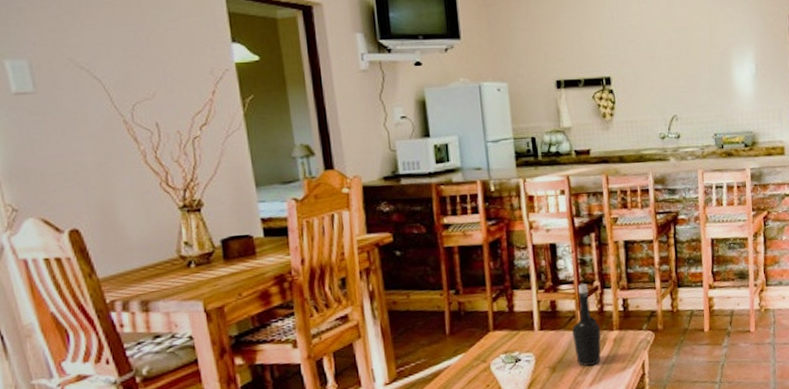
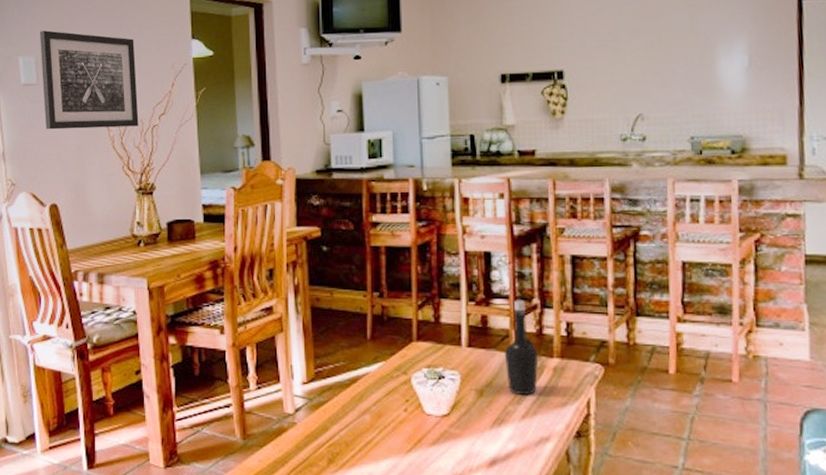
wall art: none [30,29,176,146] -> present [39,30,139,130]

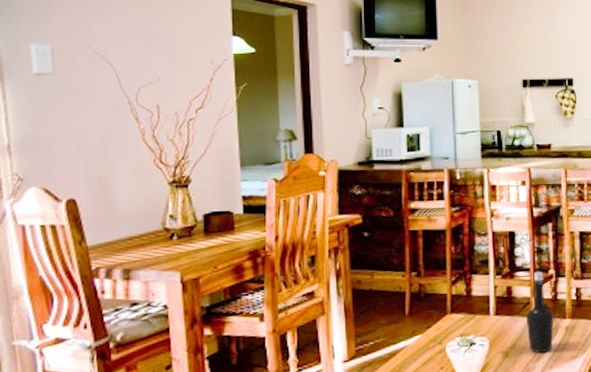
wall art: present [39,30,139,130] -> none [56,19,173,122]

